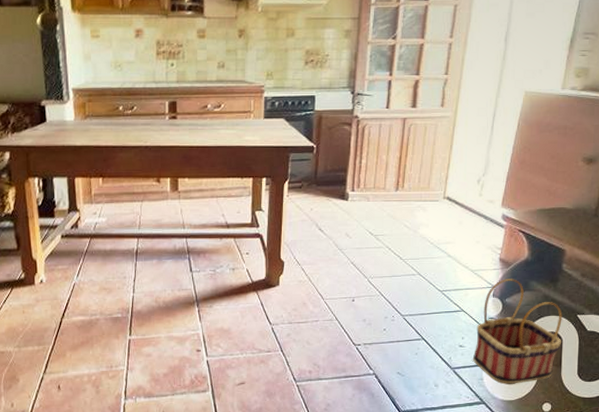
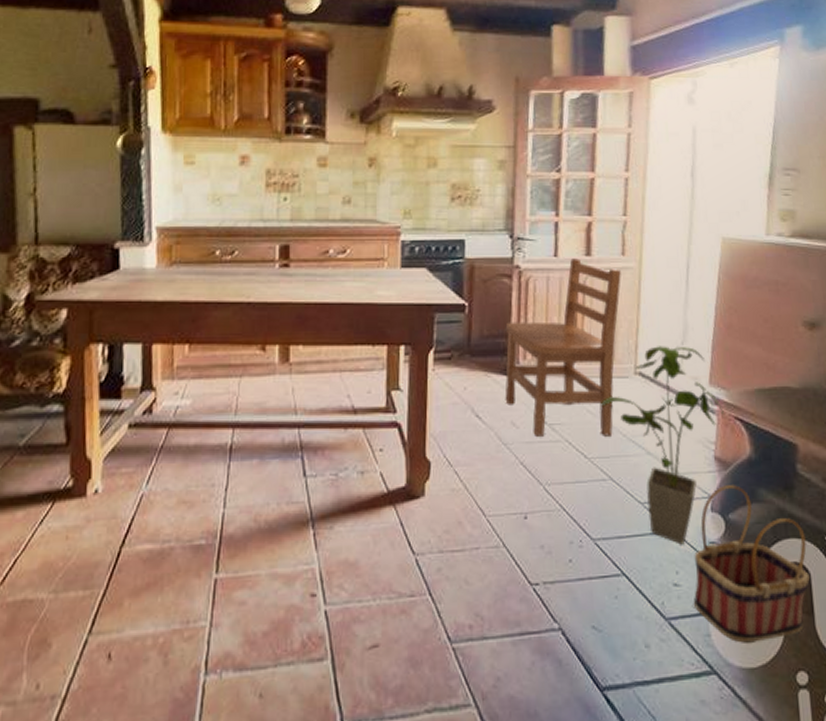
wooden chair: none [342,110,439,244] -> present [505,258,621,436]
house plant: none [414,177,511,320] -> present [599,346,724,545]

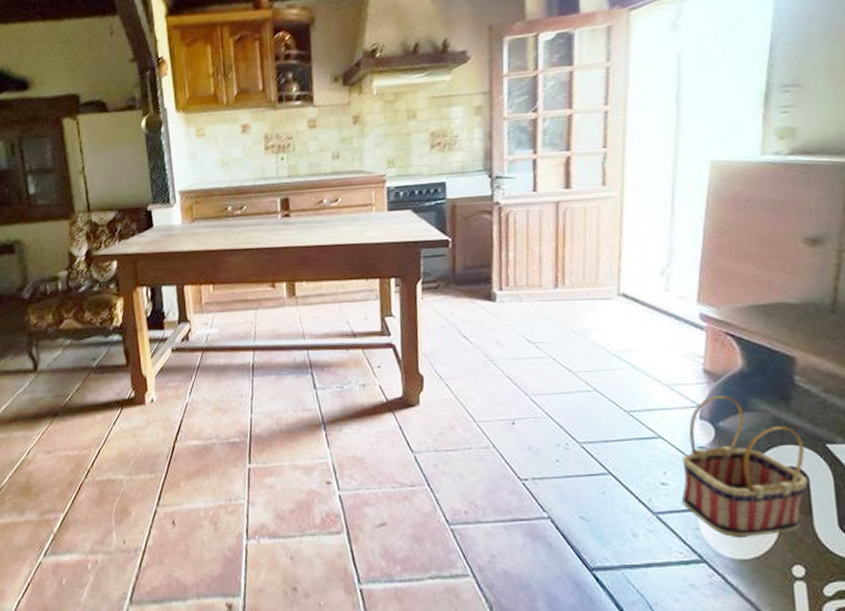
wooden chair: present [505,258,621,436] -> none [487,192,602,354]
house plant: present [599,346,724,545] -> none [583,268,714,449]

